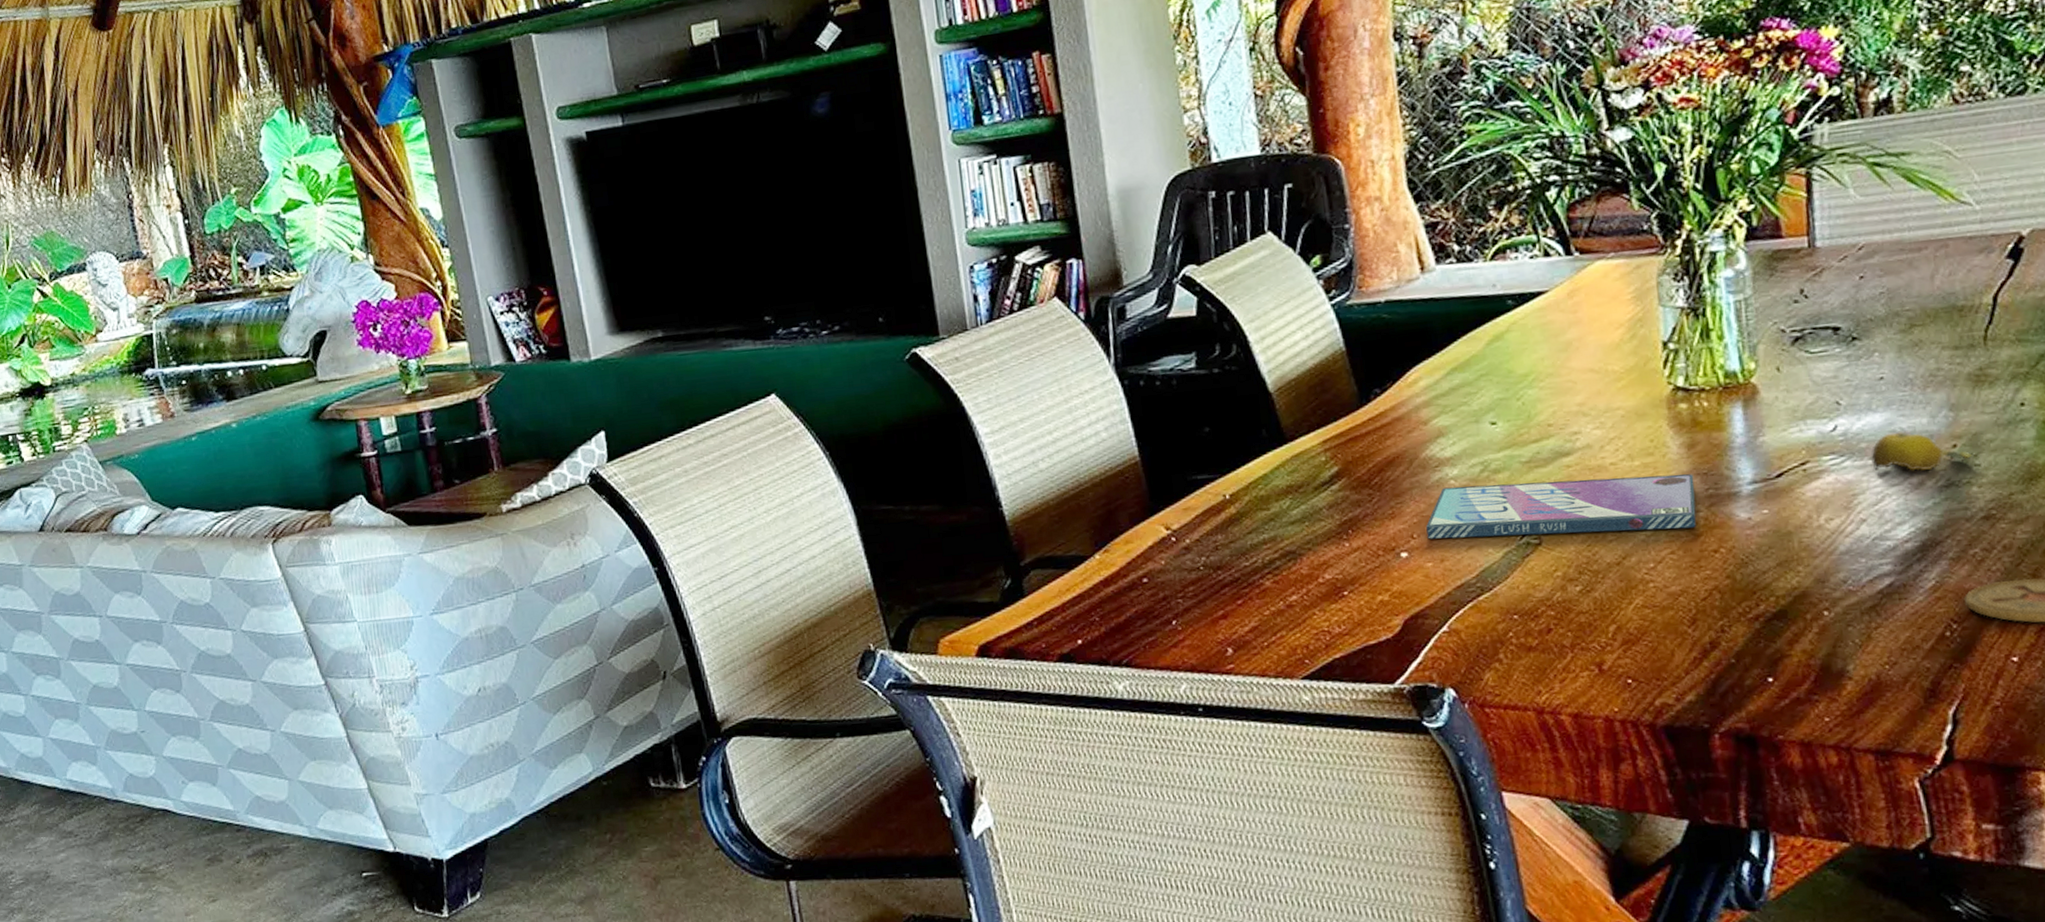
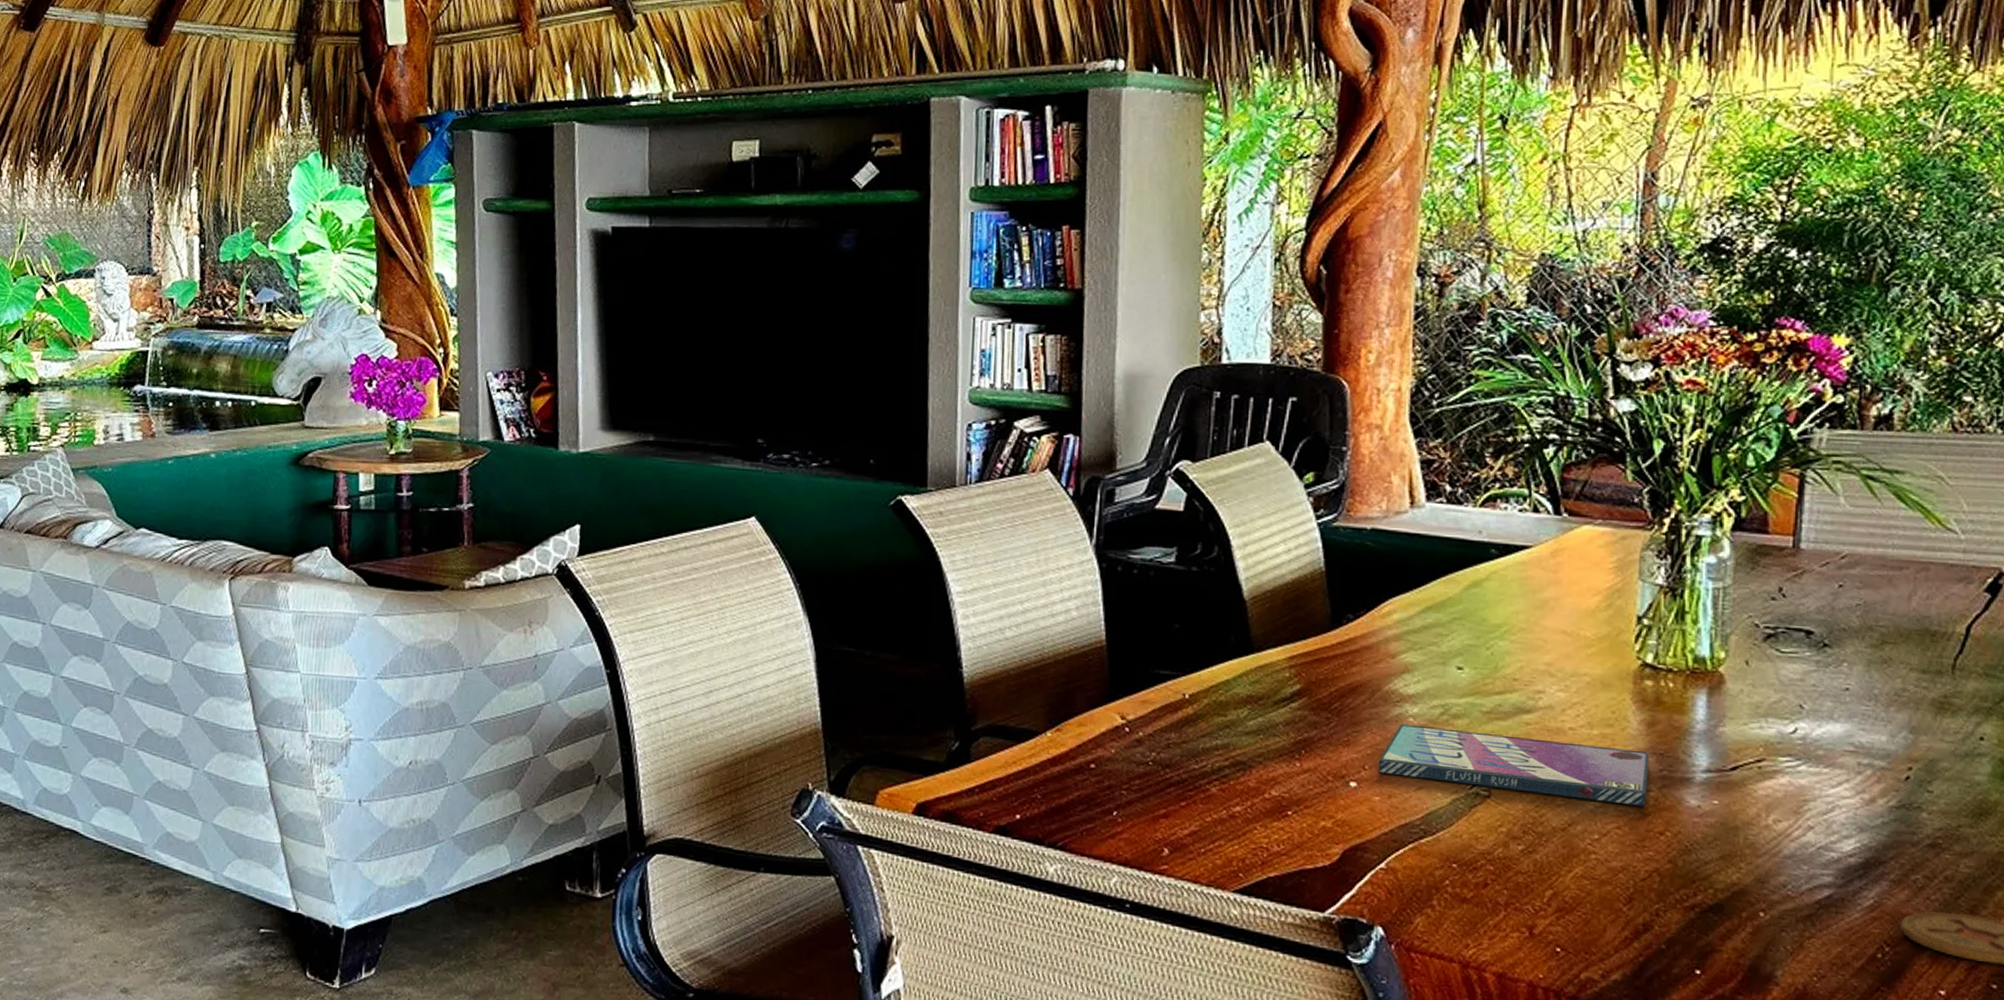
fruit: present [1870,432,1972,471] -> none [1826,745,1926,789]

